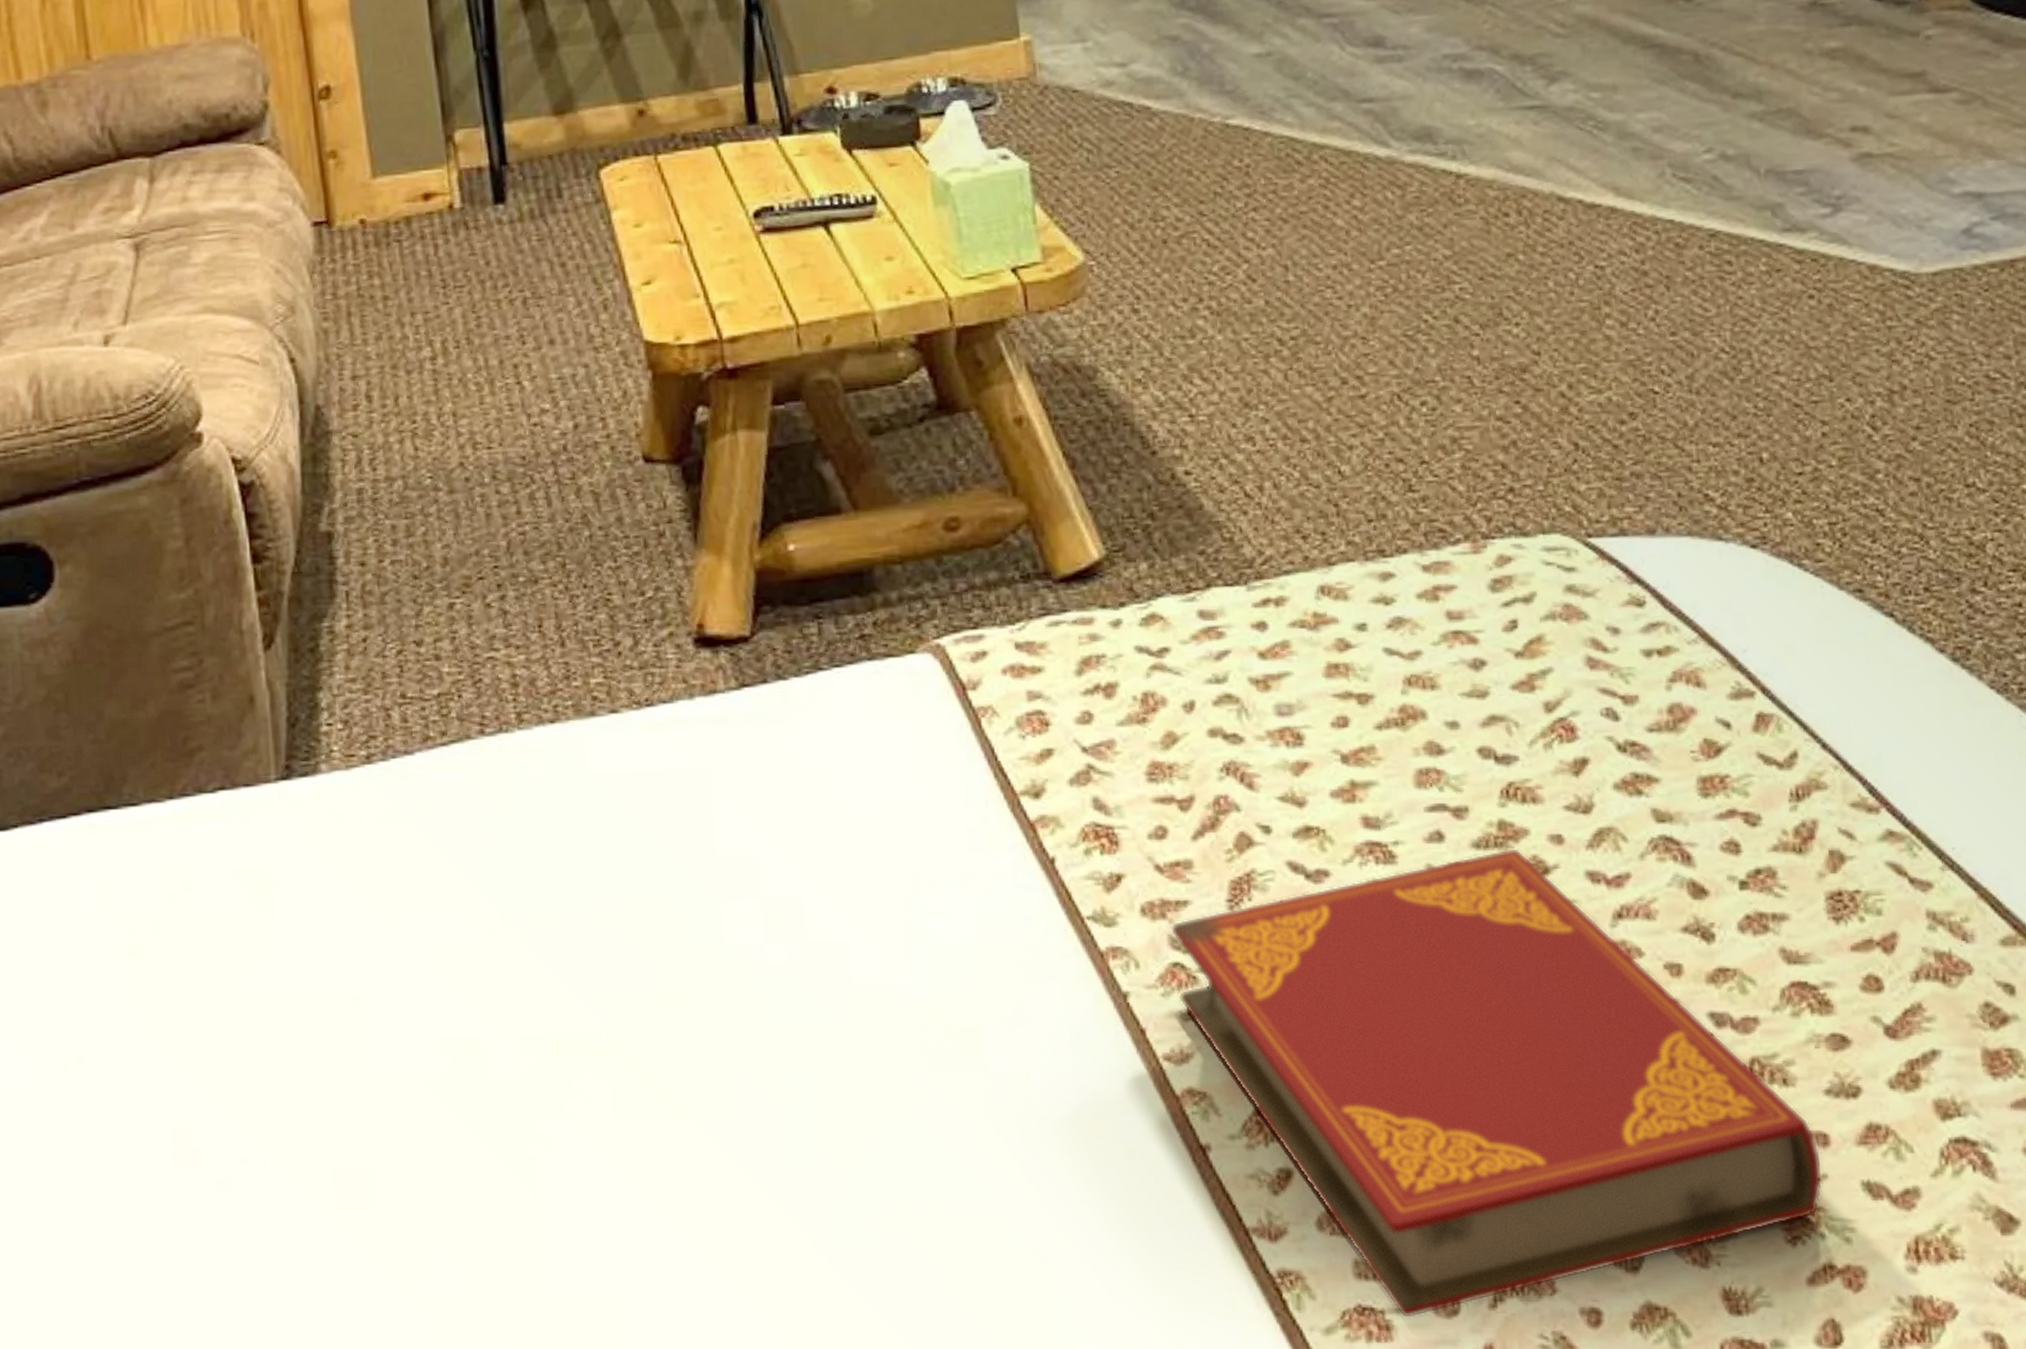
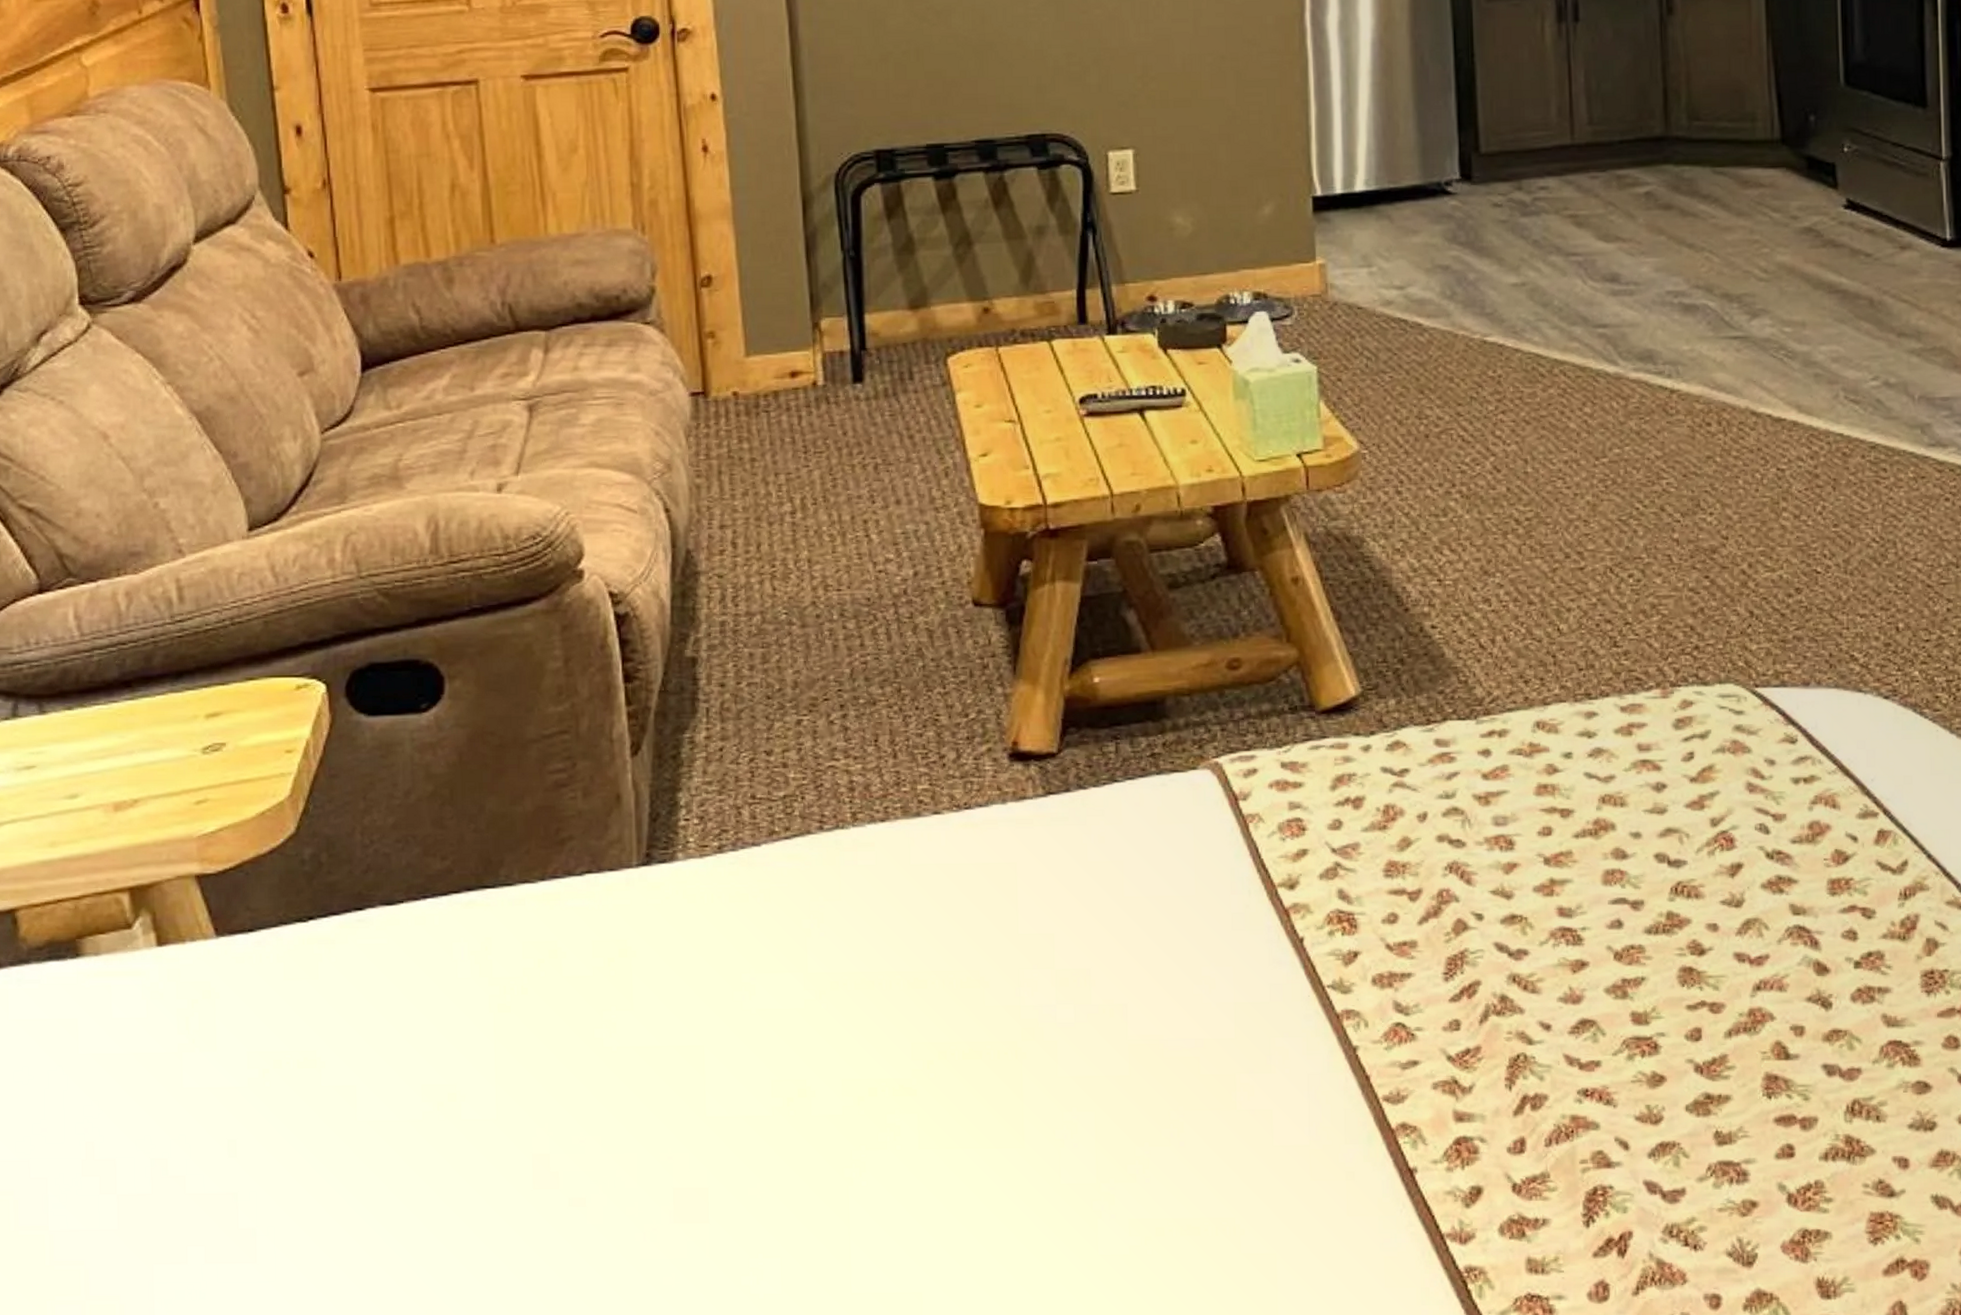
hardback book: present [1170,847,1823,1319] -> none [1396,933,1902,1304]

